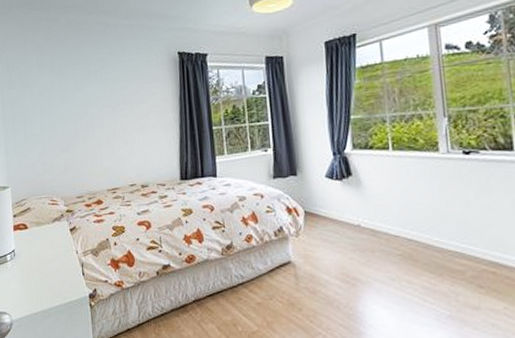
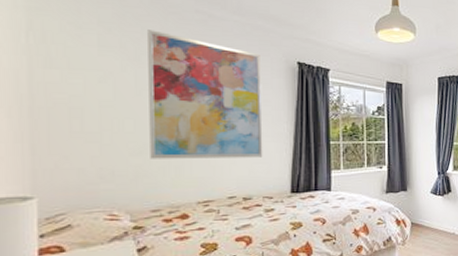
wall art: none [66,46,155,154] -> present [148,30,263,159]

